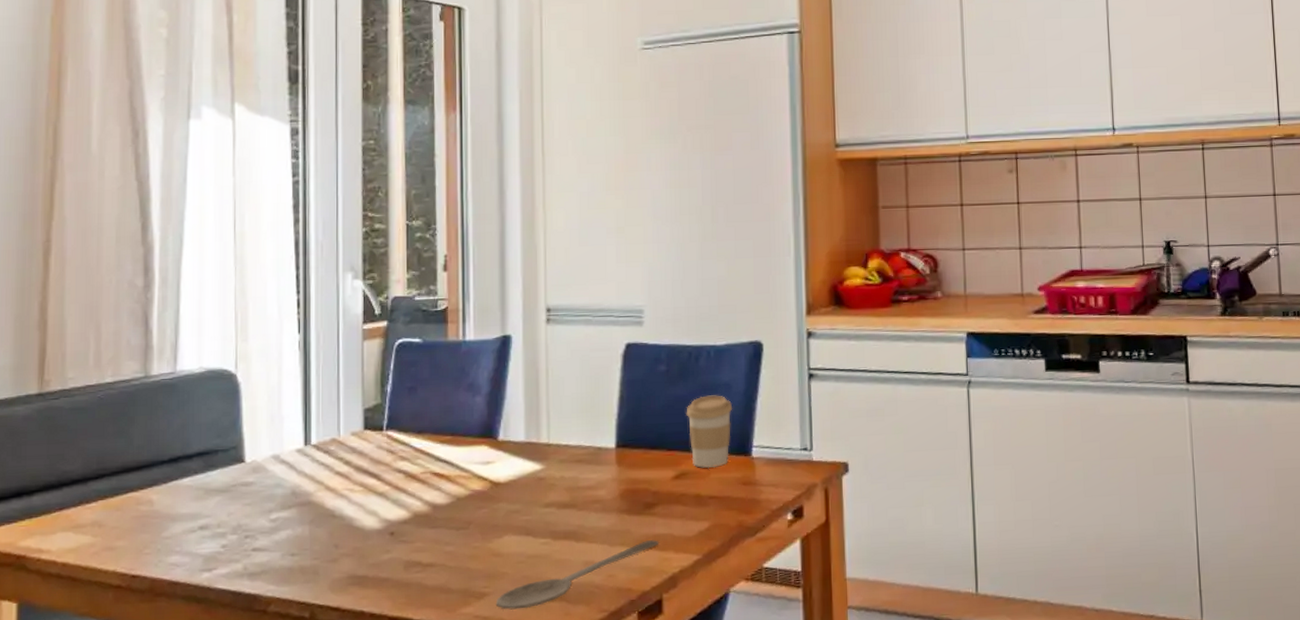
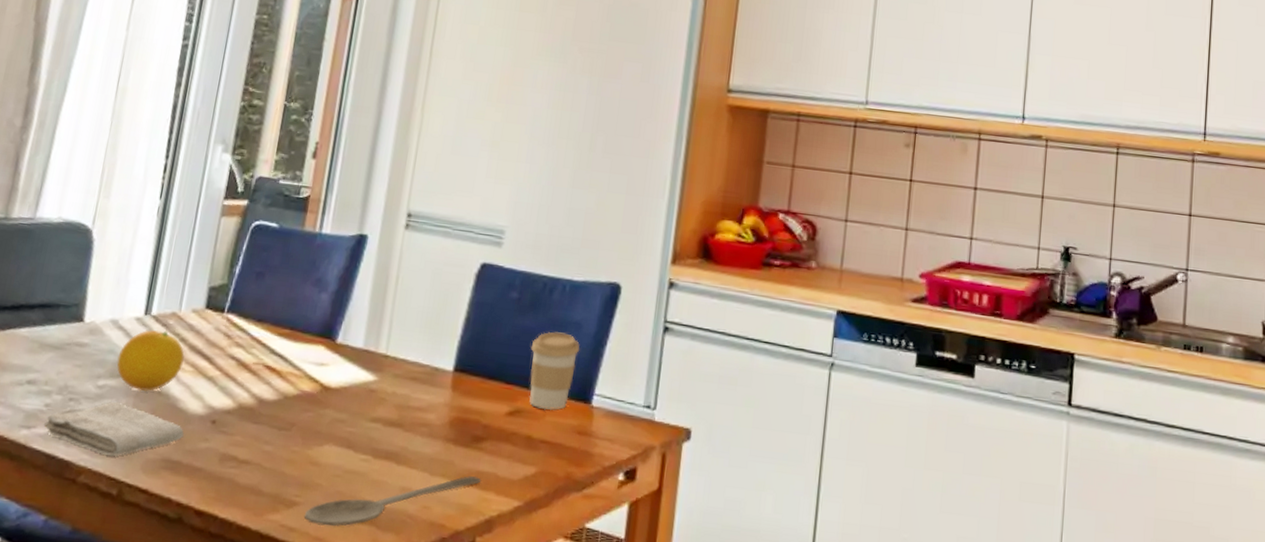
washcloth: none [223,531,365,582] -> present [43,401,184,456]
fruit: none [286,457,353,518] -> present [116,329,185,392]

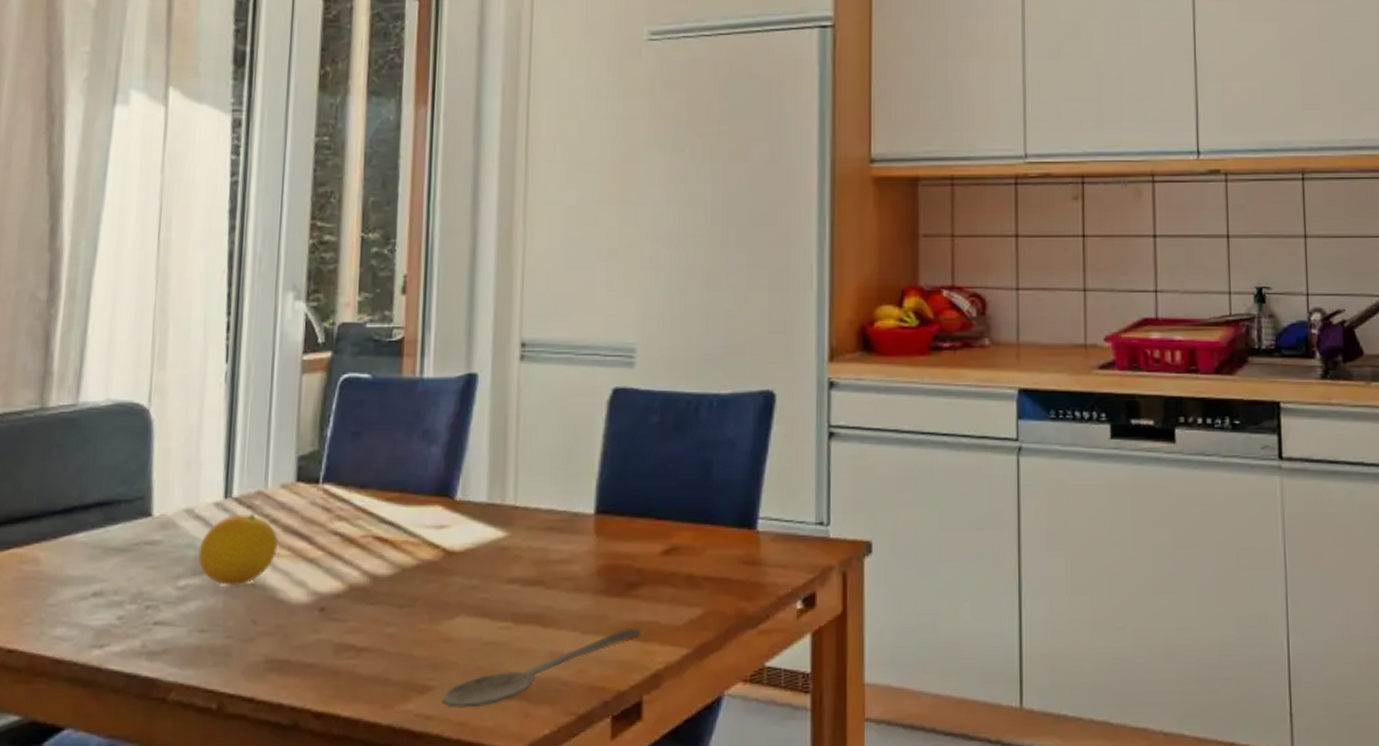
washcloth: present [43,401,184,456] -> none [118,602,288,665]
coffee cup: present [529,331,580,410] -> none [680,454,737,543]

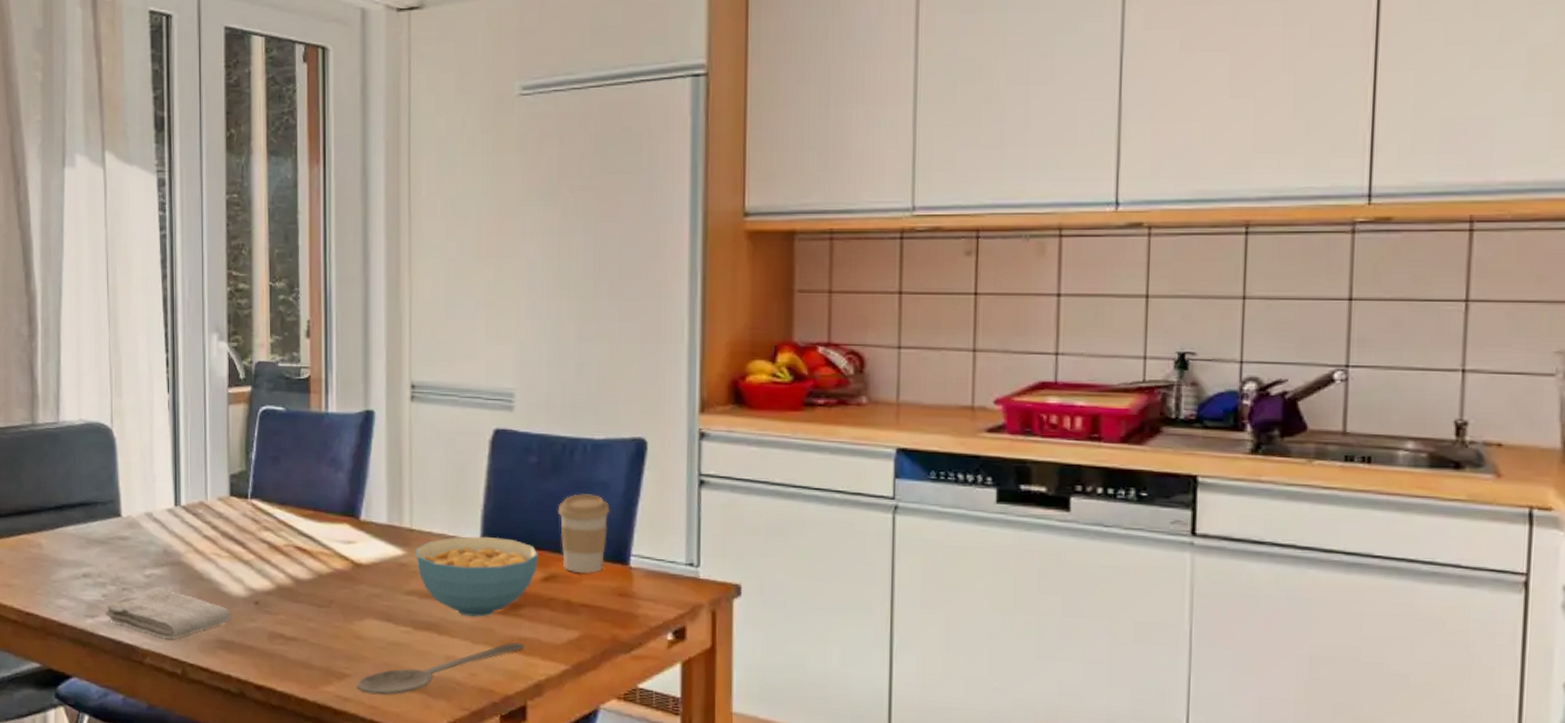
washcloth: none [118,602,288,665] -> present [104,589,231,639]
fruit: present [198,513,279,587] -> none [158,519,220,578]
cereal bowl: none [519,508,658,602] -> present [416,536,538,617]
coffee cup: none [680,454,737,543] -> present [558,494,610,574]

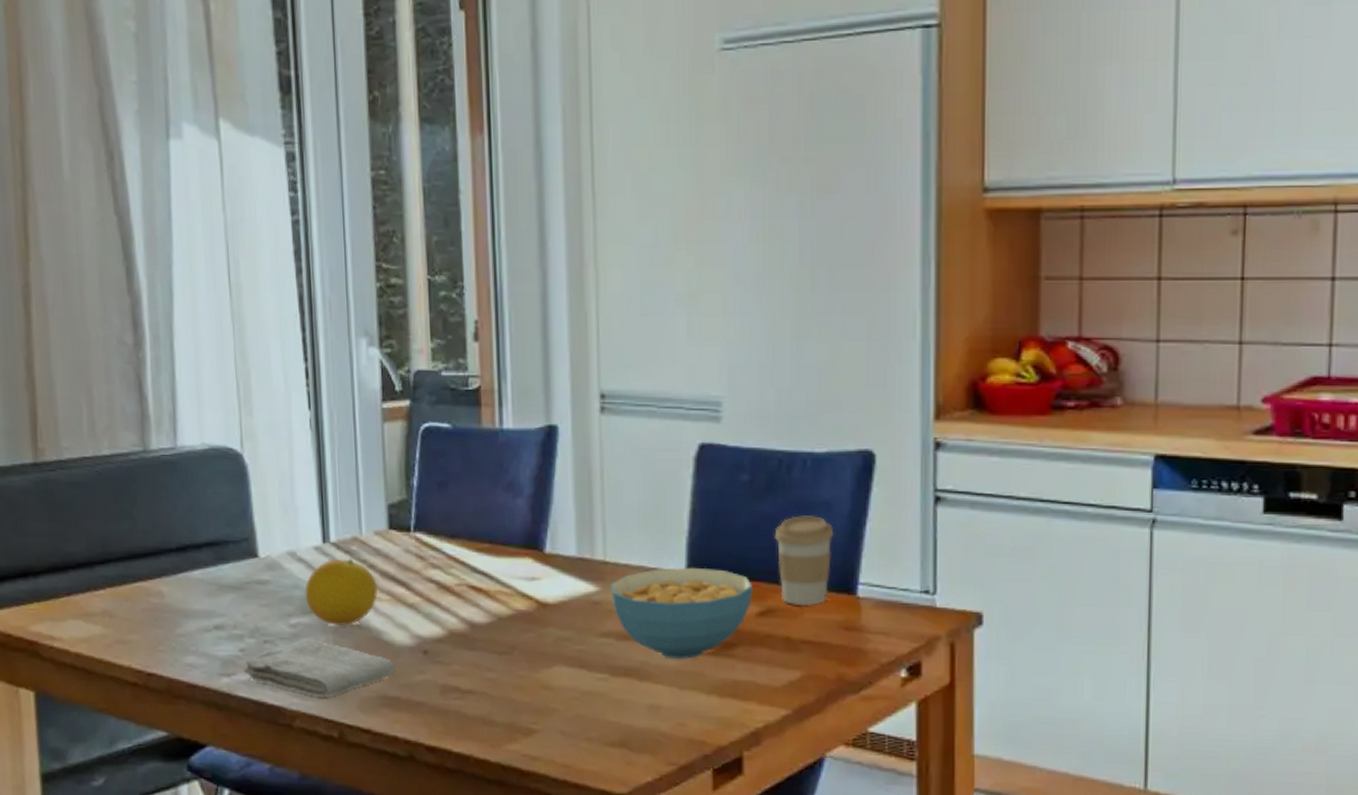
fruit: none [158,519,220,578] -> present [305,558,378,627]
wooden spoon: present [356,642,525,696] -> none [545,687,739,752]

